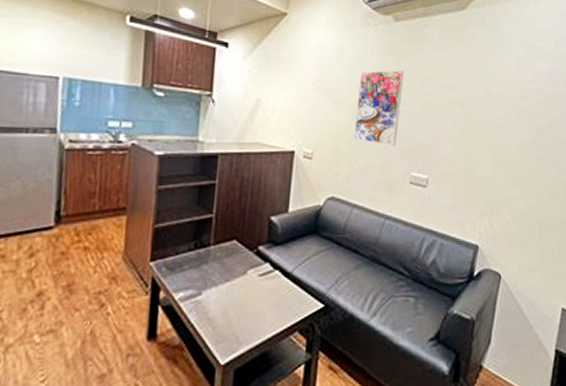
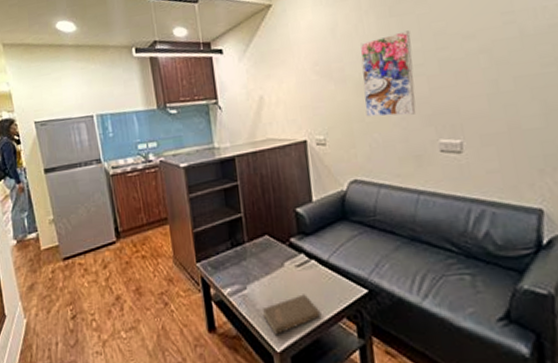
book: none [213,304,275,346] -> present [262,294,322,335]

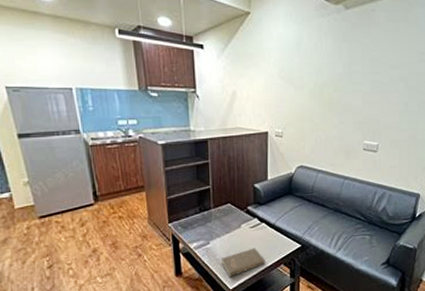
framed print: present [360,30,416,117] -> none [315,55,355,121]

